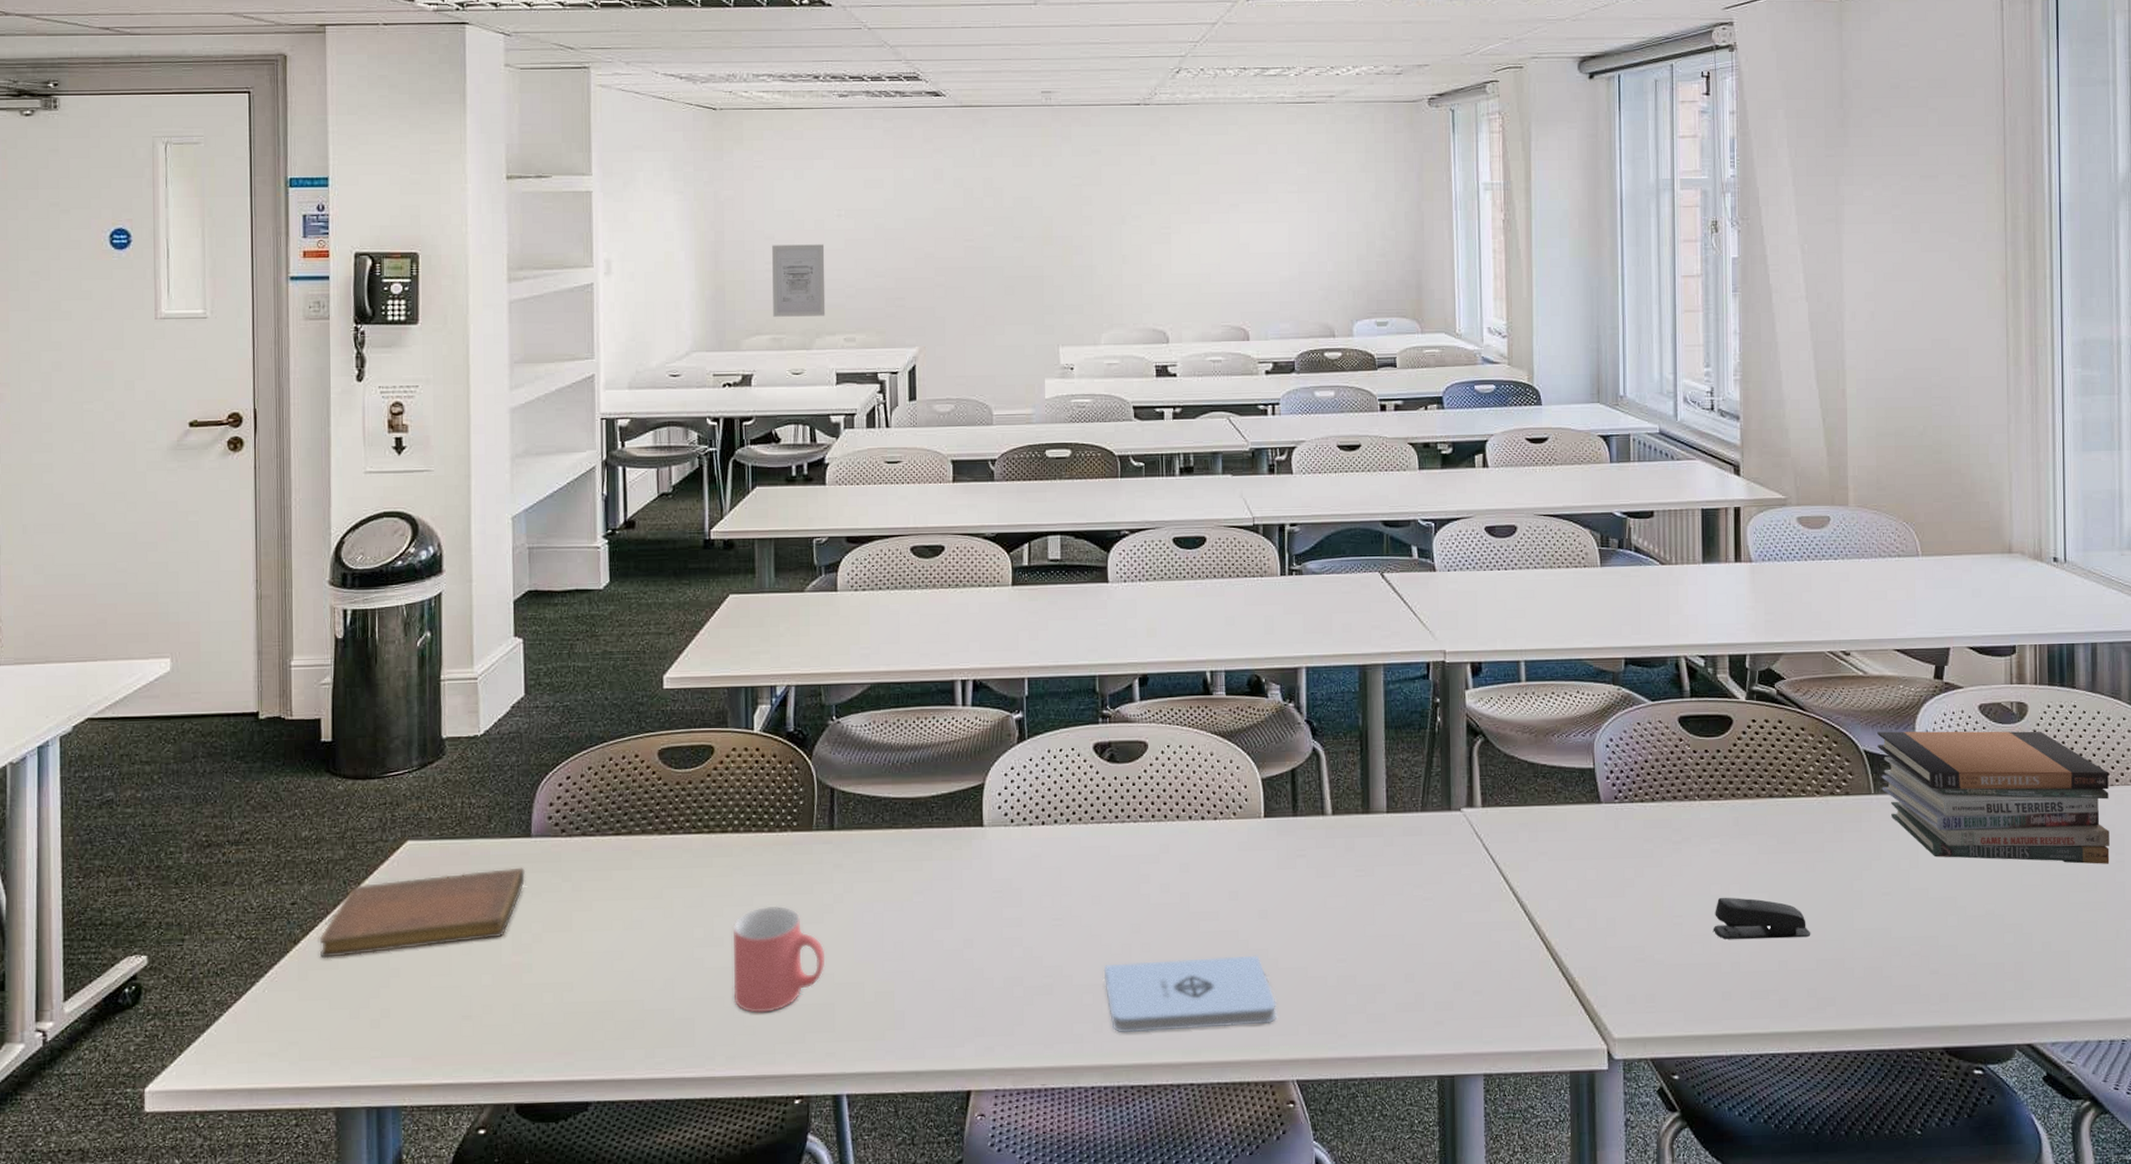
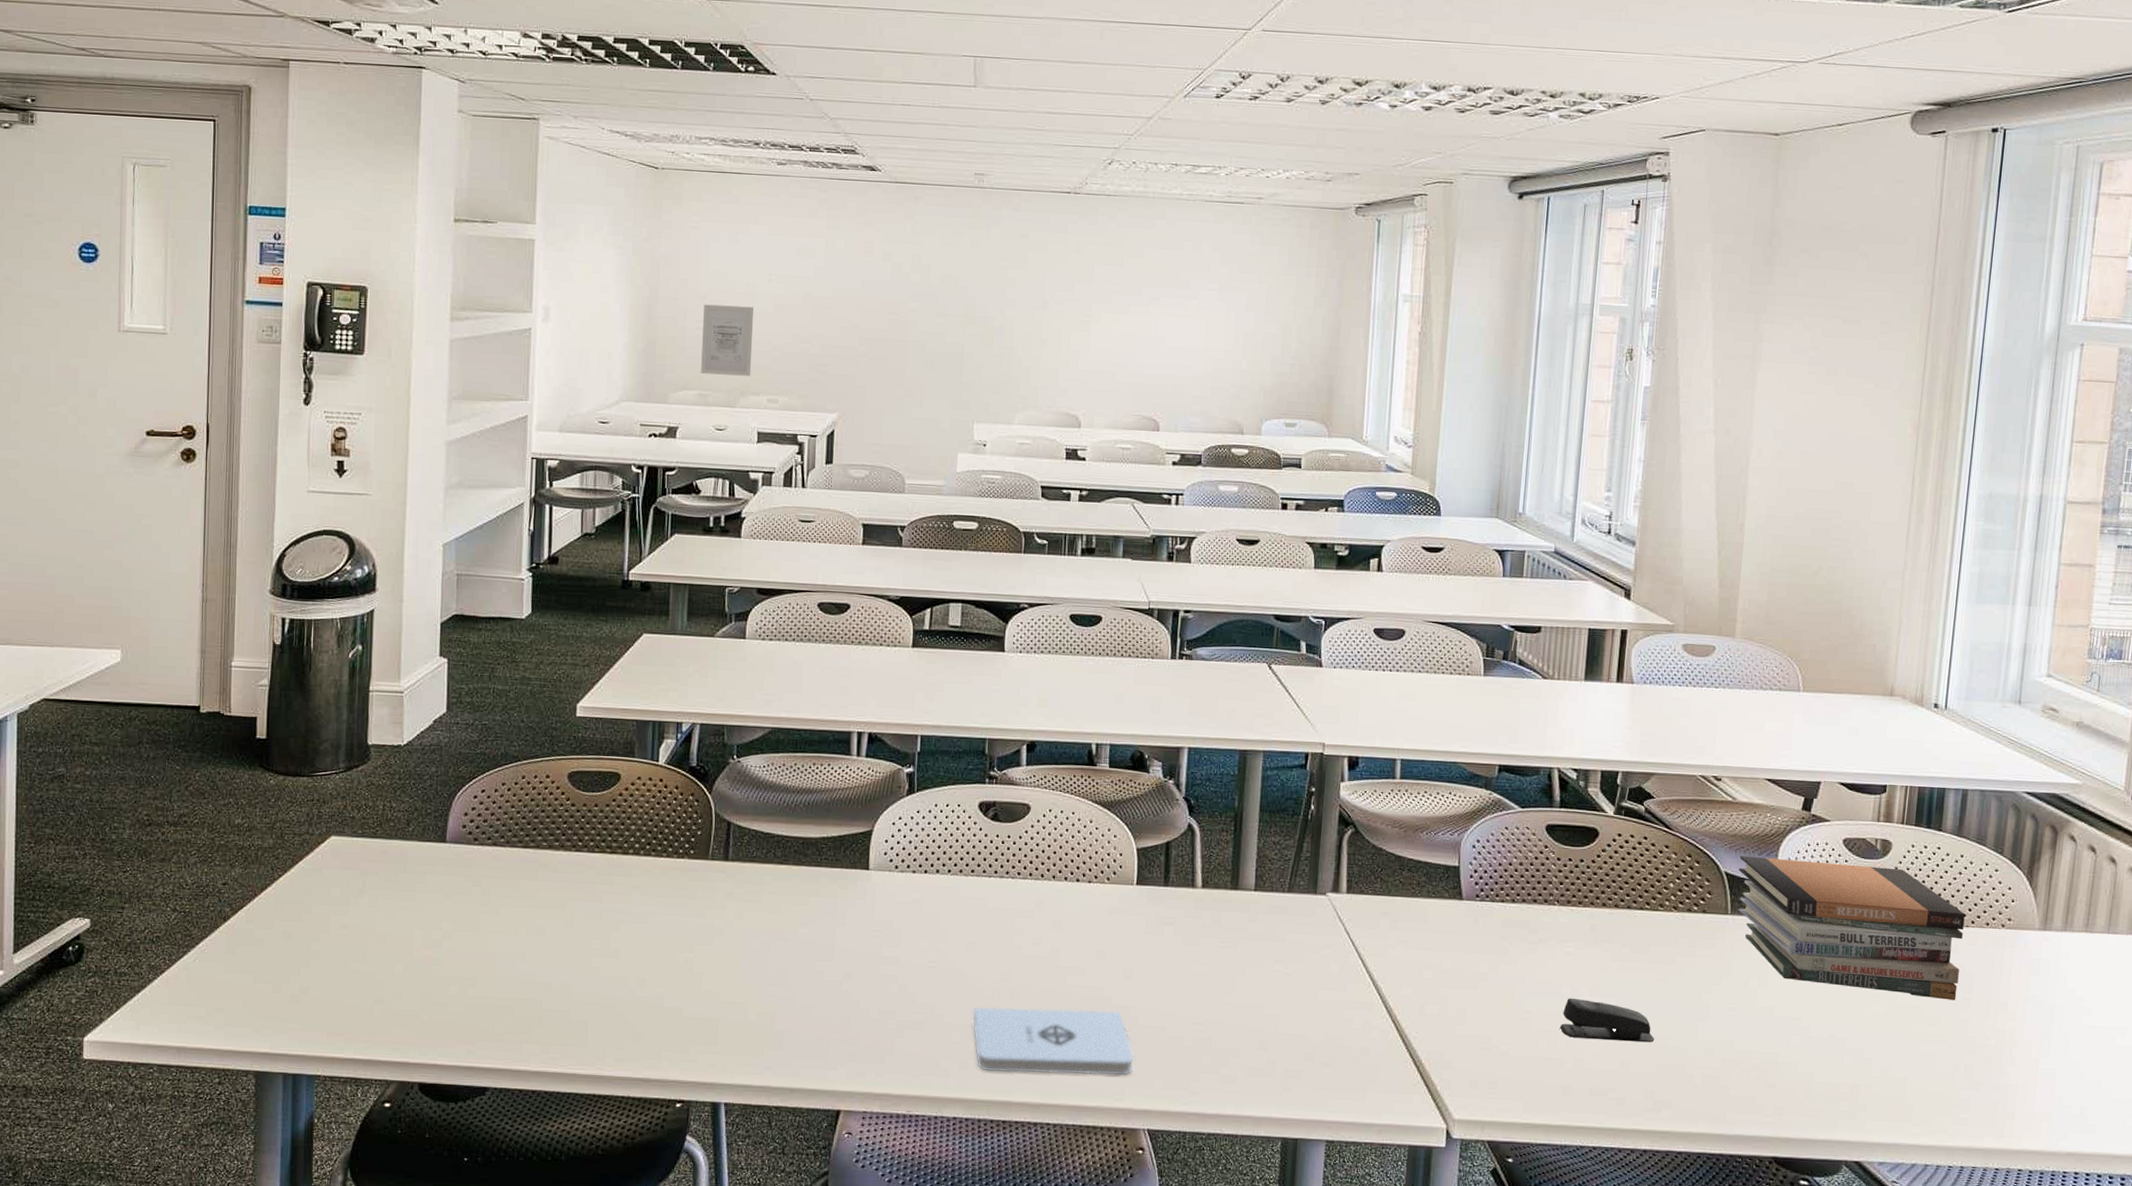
notebook: present [319,867,525,959] -> none [247,869,438,937]
mug: present [732,905,826,1013] -> none [625,925,713,1022]

